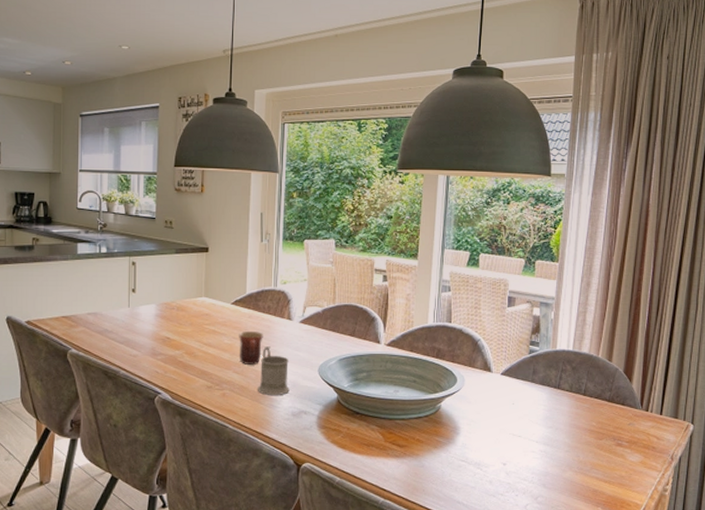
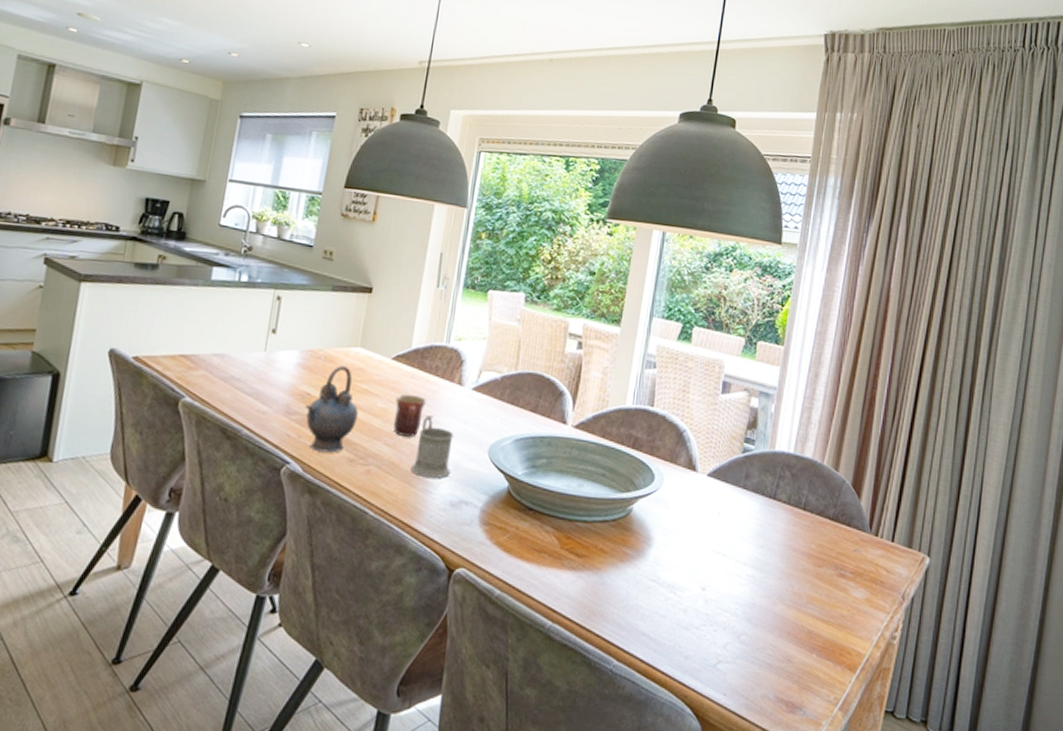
teapot: none [166,313,211,383] -> present [304,365,359,453]

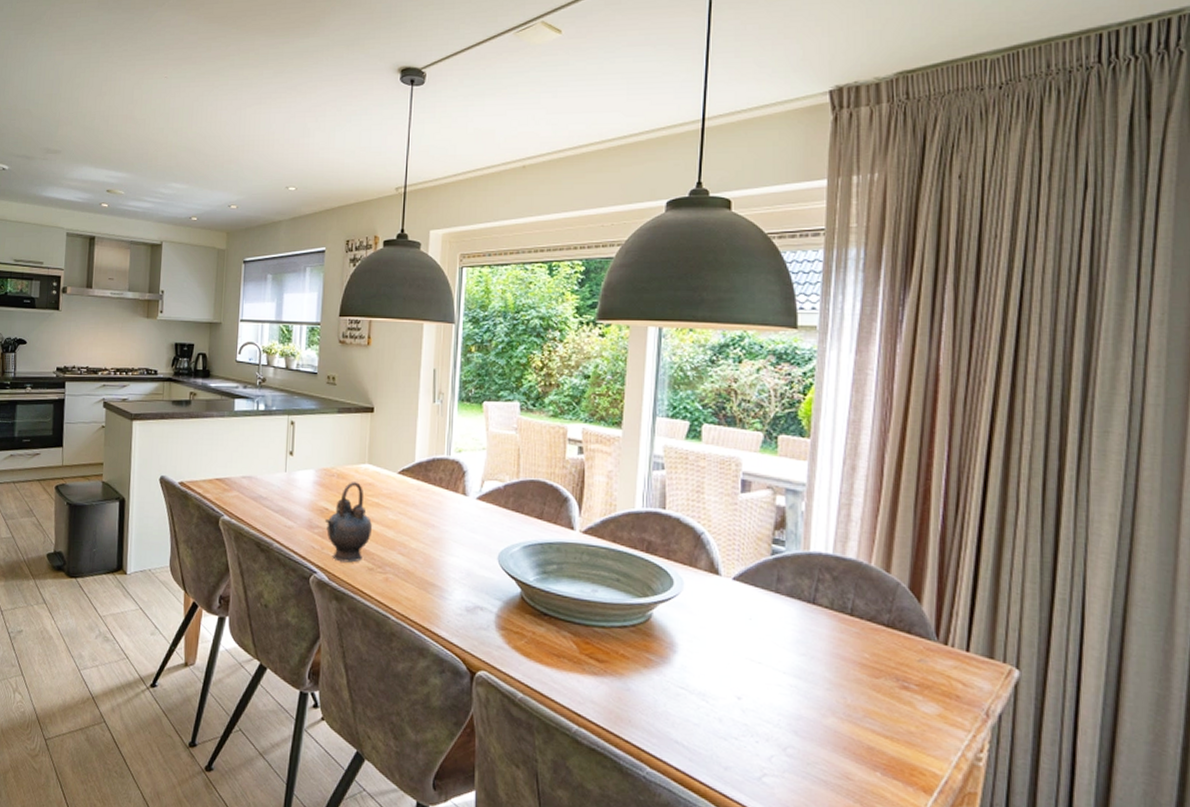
mug: present [393,394,426,437] -> none [405,506,434,546]
mug: present [410,415,454,478] -> none [425,525,463,585]

